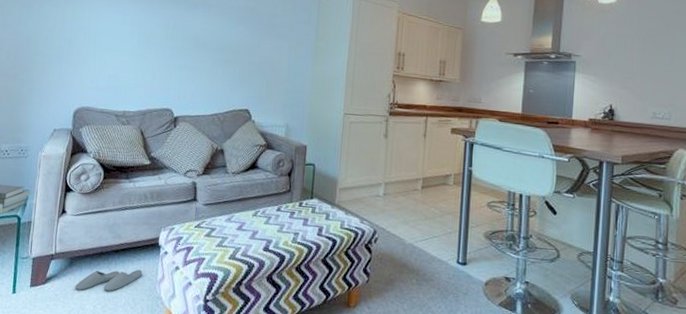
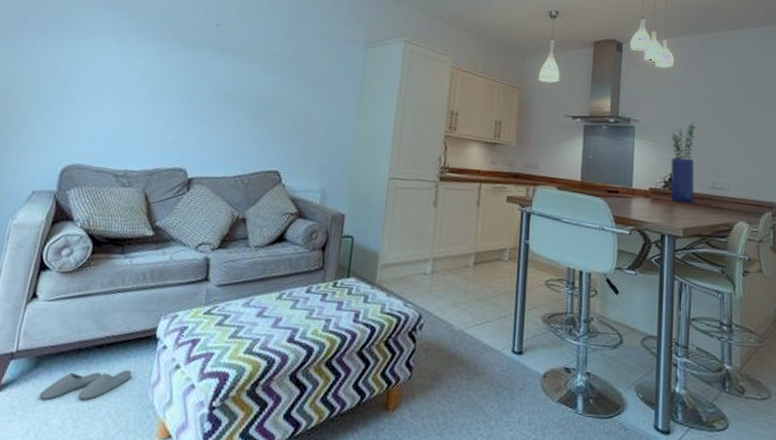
vase: none [610,55,638,133] -> present [670,121,695,204]

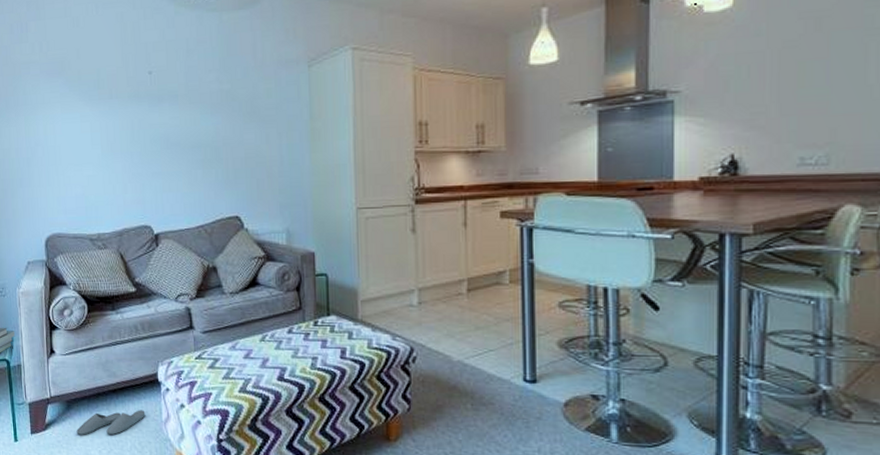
vase: present [670,121,695,204] -> none [732,79,771,191]

